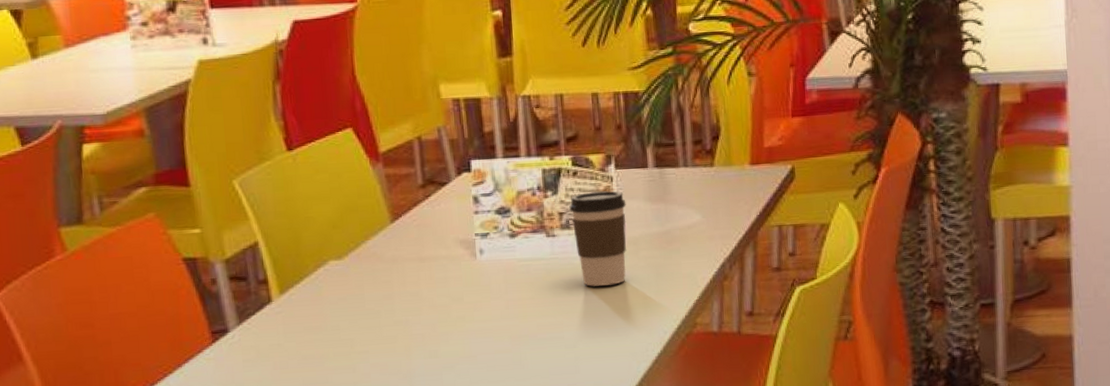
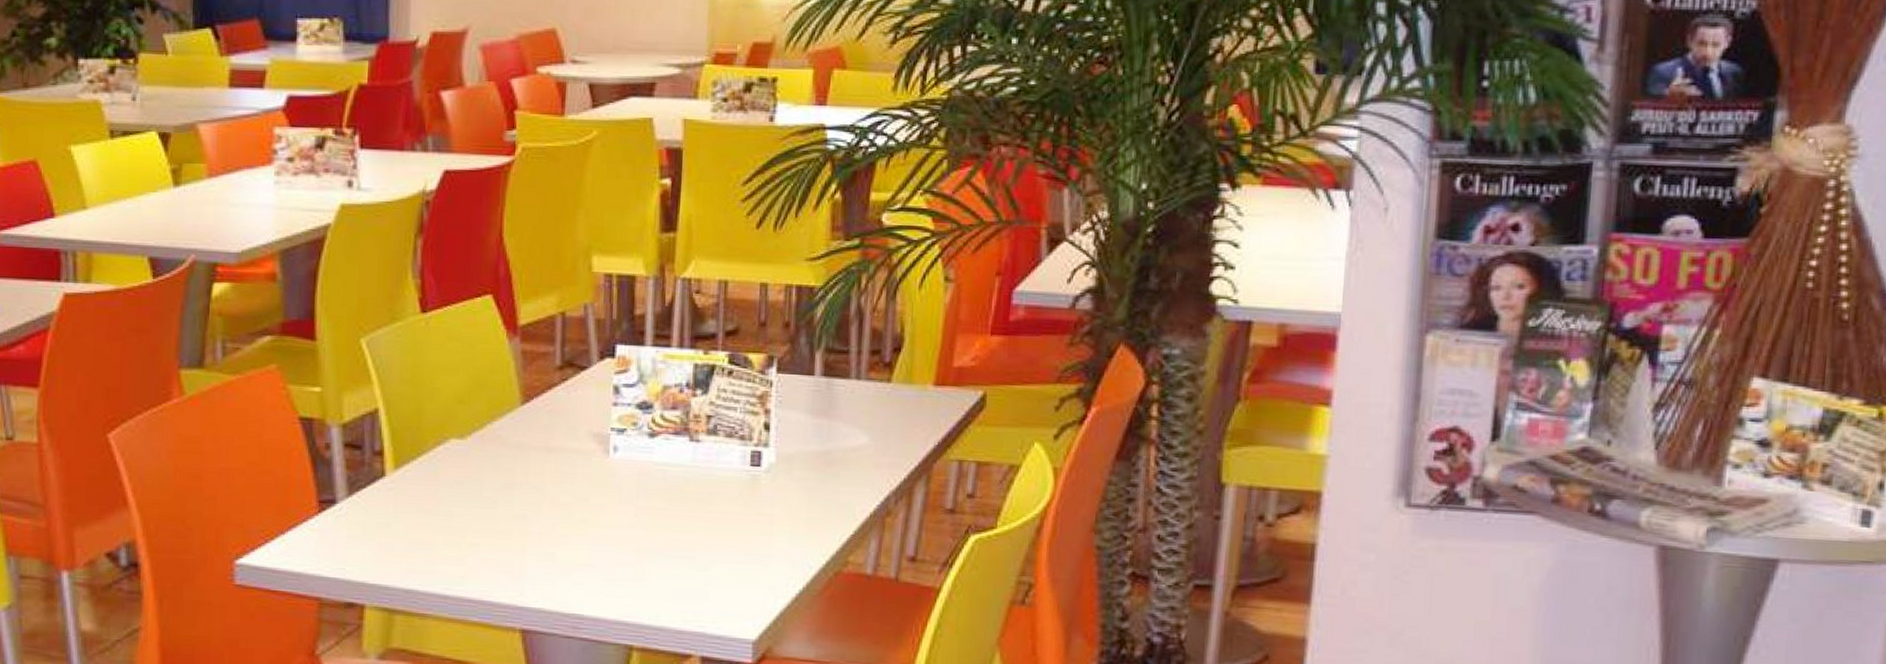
coffee cup: present [569,191,626,286] -> none [719,396,784,505]

